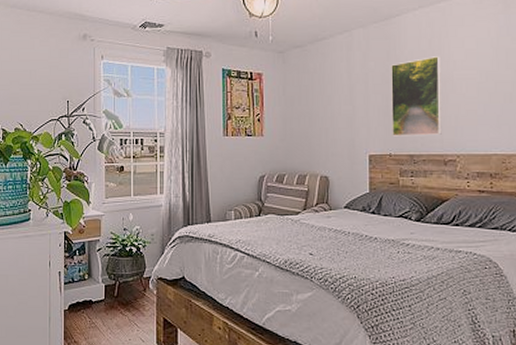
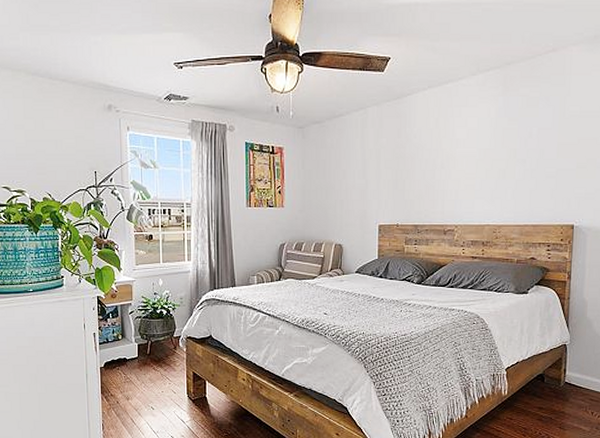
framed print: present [391,56,442,136] -> none [400,134,445,208]

